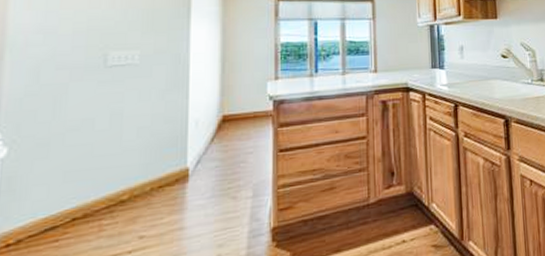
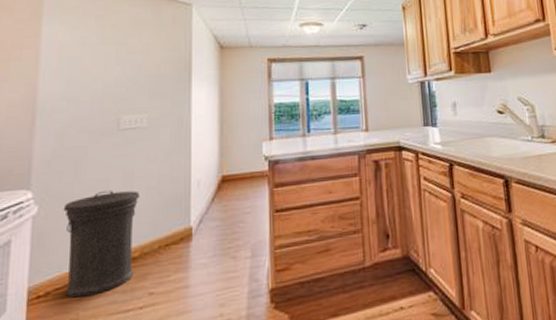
trash can: none [38,130,130,245] -> present [63,190,140,298]

